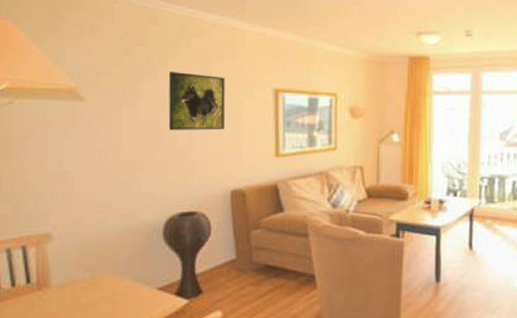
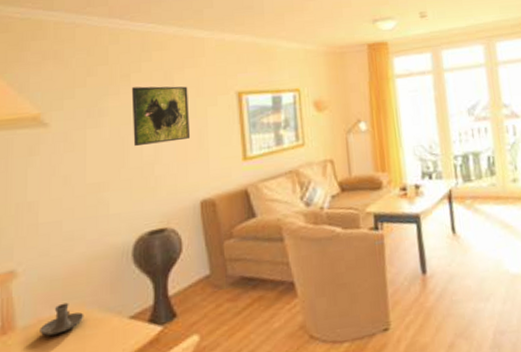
candle holder: none [73,268,116,296] -> present [40,302,84,336]

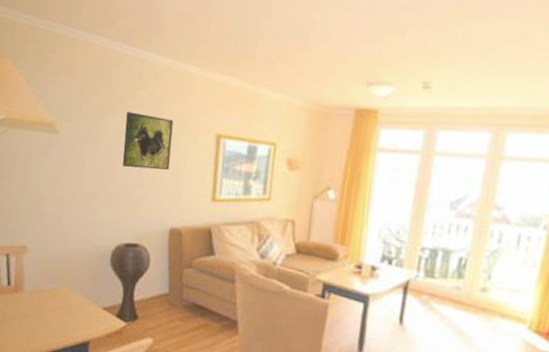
candle holder: present [40,302,84,336] -> none [39,281,71,304]

